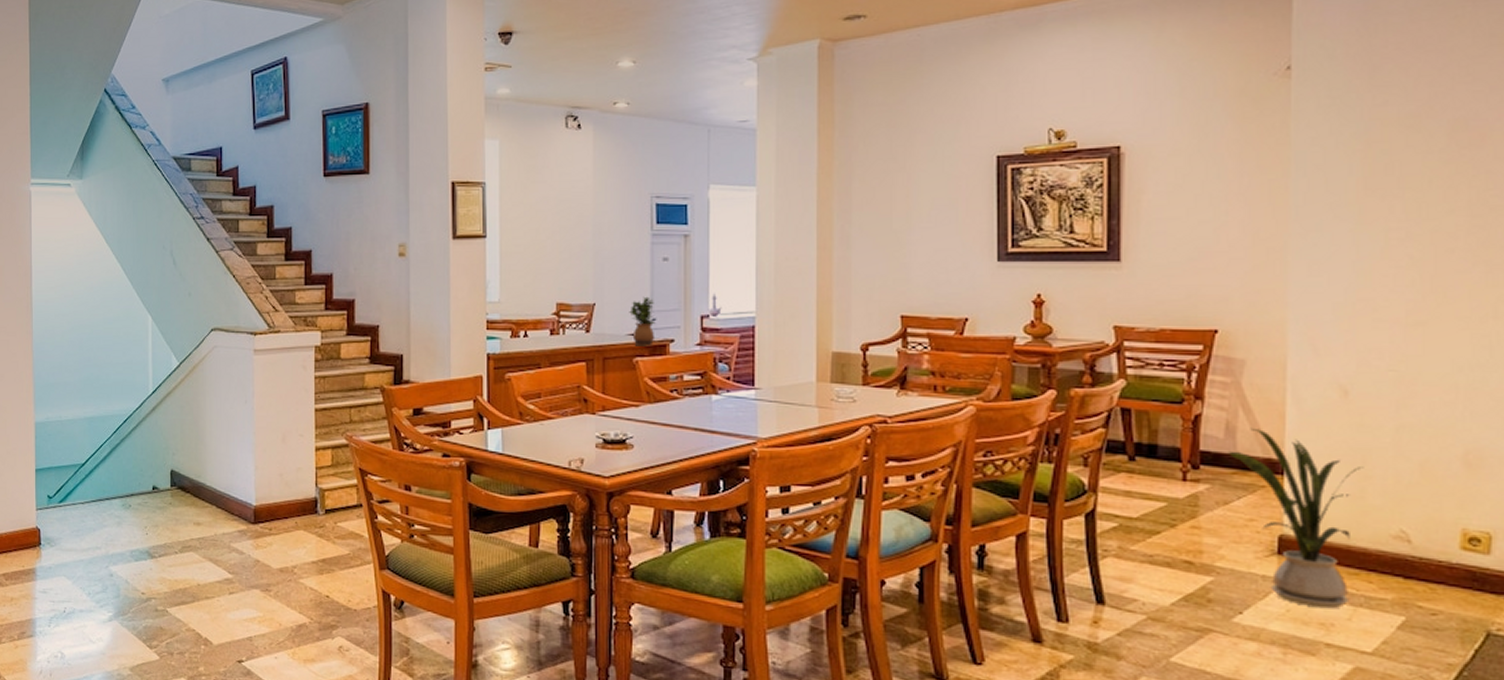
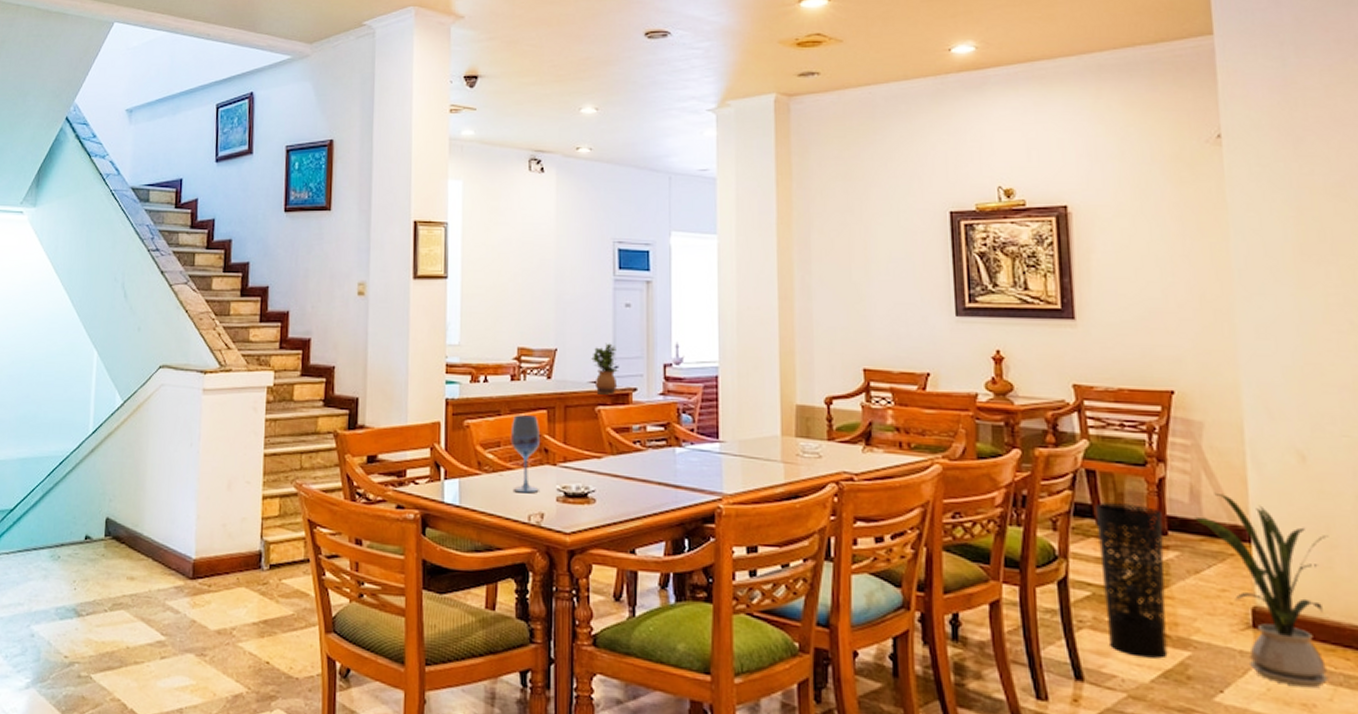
wineglass: none [550,367,580,441] -> present [510,415,541,494]
umbrella stand: none [1127,439,1196,584] -> present [1095,502,1168,659]

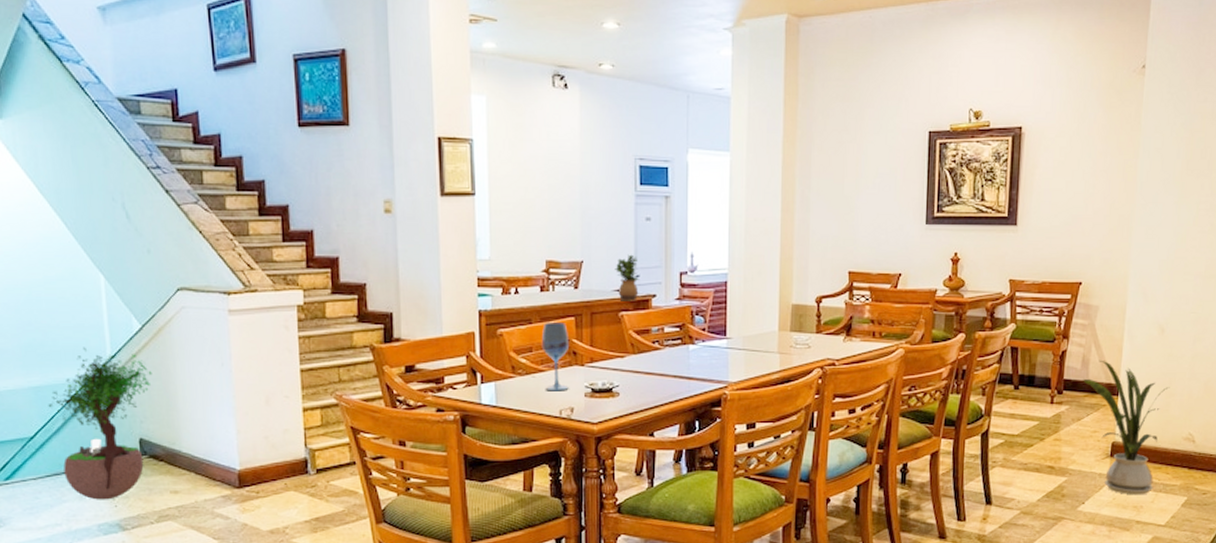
potted tree: none [30,420,127,582] -> present [48,347,153,500]
umbrella stand: present [1095,502,1168,659] -> none [1012,372,1061,484]

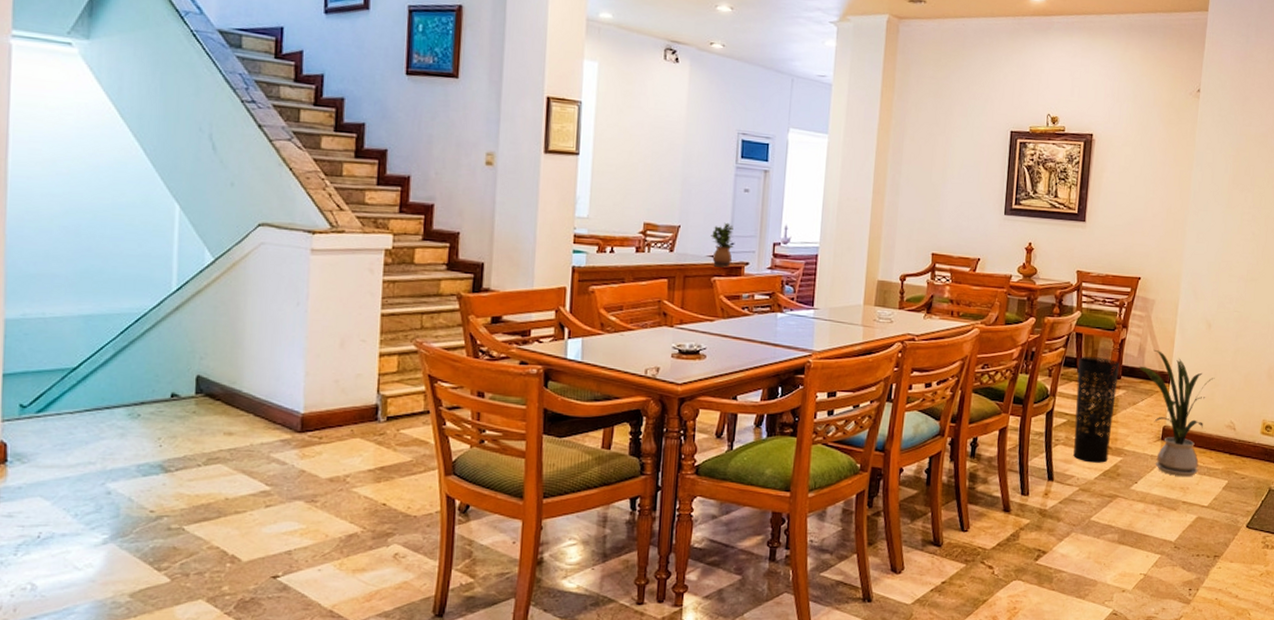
potted tree: present [48,347,153,500] -> none [98,277,220,439]
wineglass: present [541,323,570,391] -> none [632,283,661,351]
umbrella stand: none [1012,372,1061,484] -> present [1073,356,1120,463]

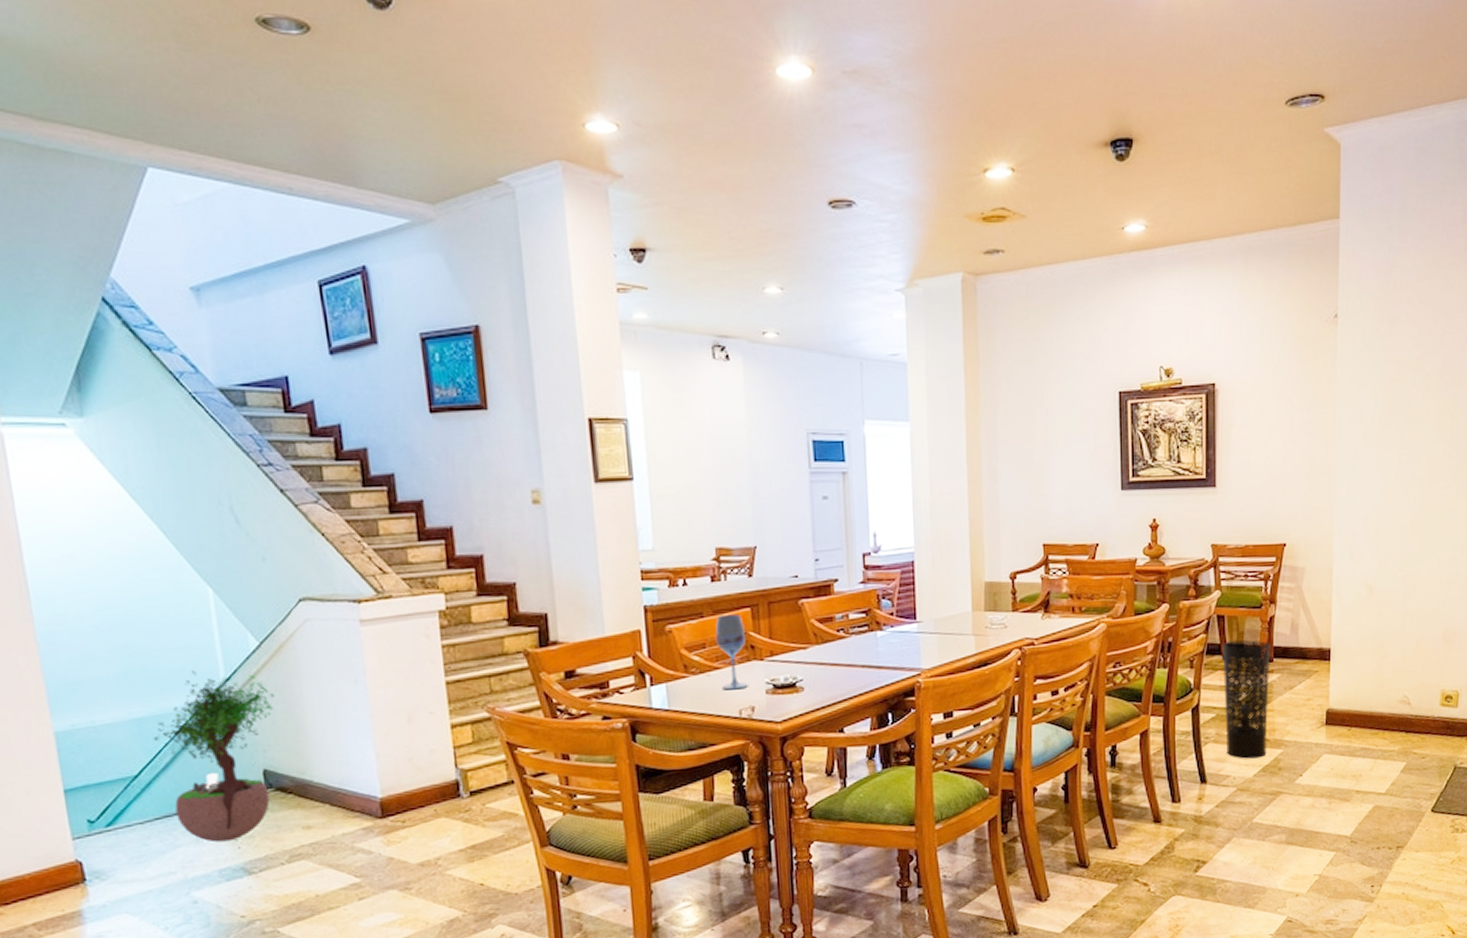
potted tree: none [98,277,220,439] -> present [153,670,275,843]
wineglass: none [632,283,661,351] -> present [714,614,748,690]
potted plant: present [711,222,734,268] -> none [792,537,820,588]
house plant: present [1138,349,1215,477] -> none [1292,624,1382,764]

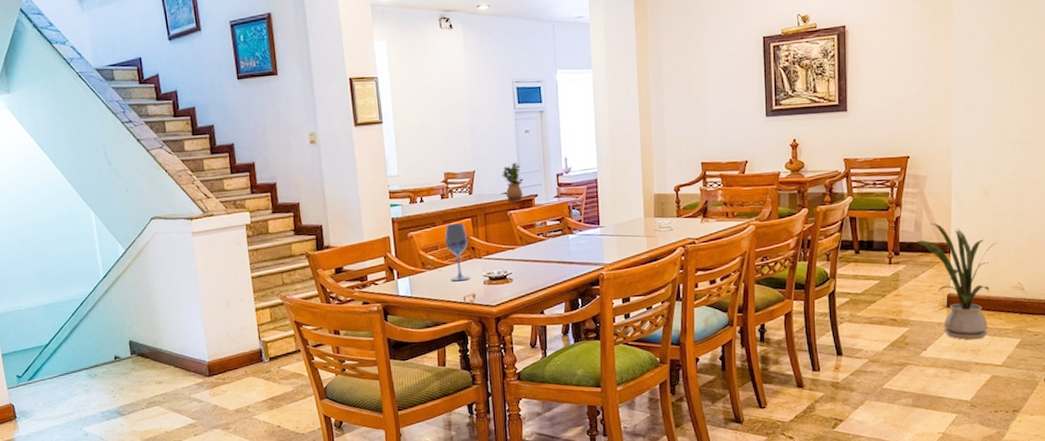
potted tree: present [153,670,275,843] -> none [57,270,136,393]
potted plant: none [792,537,820,588] -> present [502,162,524,202]
umbrella stand: present [1222,640,1271,759] -> none [854,237,897,336]
house plant: none [1292,624,1382,764] -> present [916,223,997,340]

